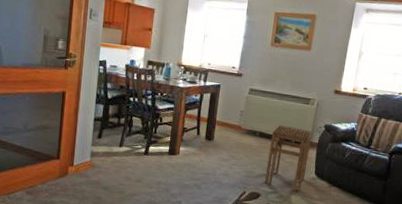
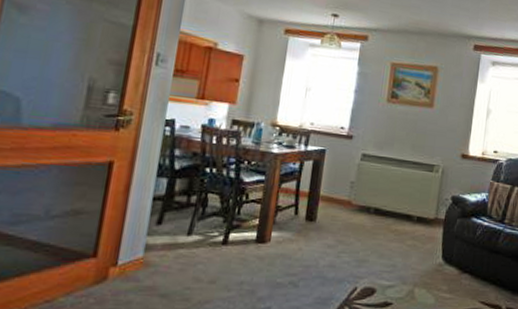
stool: present [264,124,312,192] -> none [380,197,437,283]

